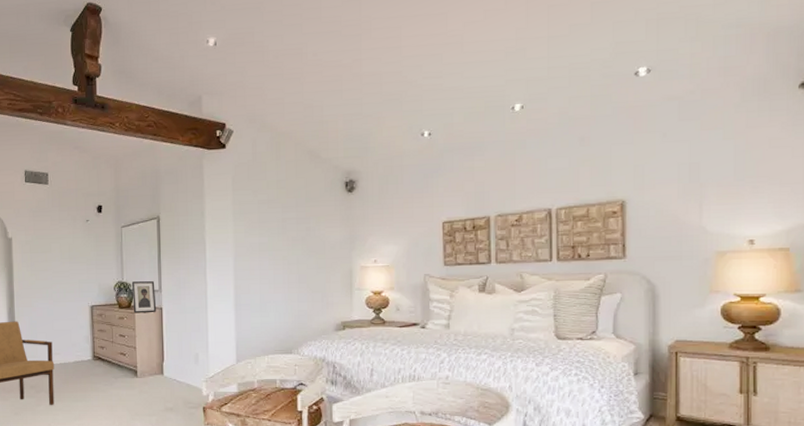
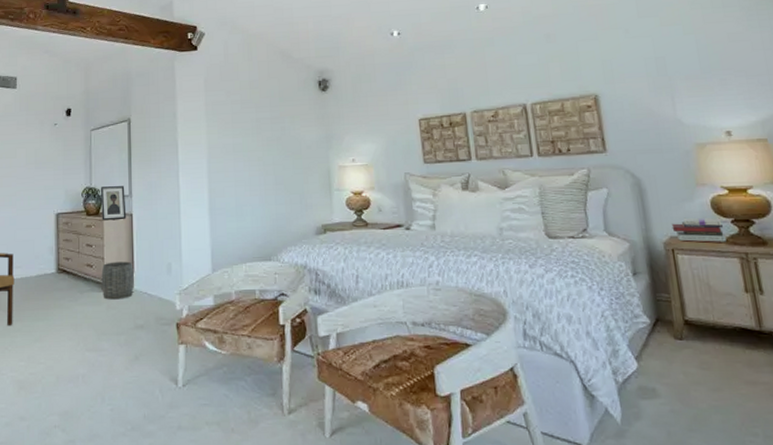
woven basket: none [134,351,164,385] -> present [101,261,134,300]
books: none [679,323,730,348] -> present [671,217,727,244]

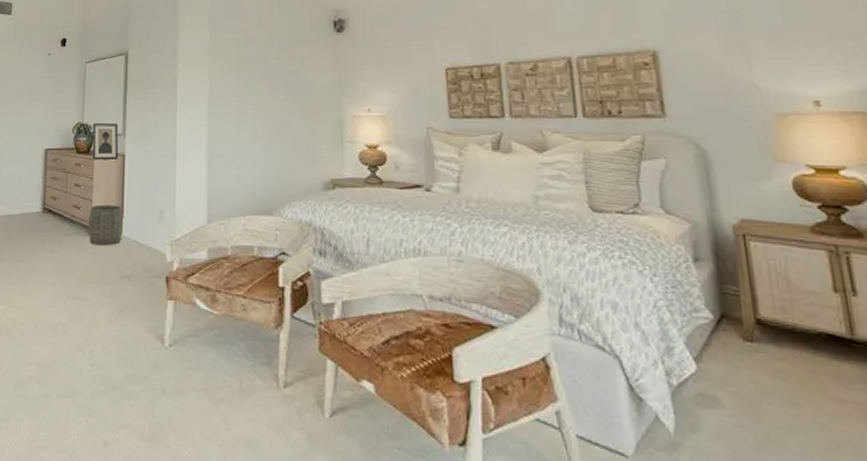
books: present [671,217,727,244] -> none [743,198,811,232]

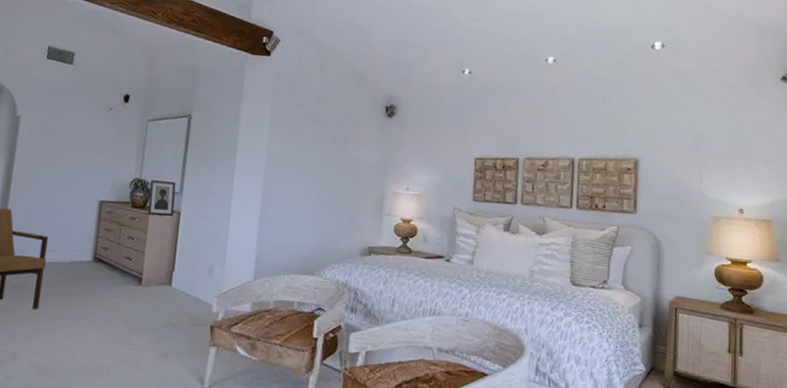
woven basket: present [88,204,123,246] -> none [138,257,175,296]

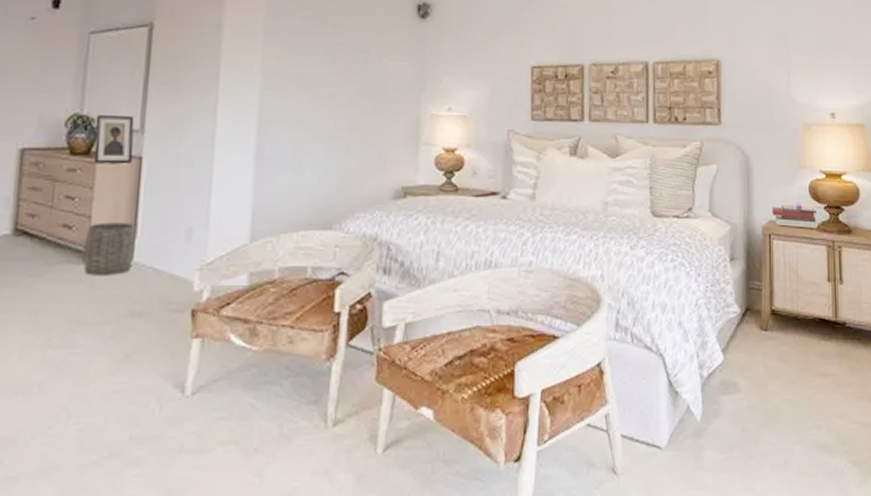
woven basket: none [138,257,175,296] -> present [83,222,136,276]
books: none [679,281,722,308] -> present [772,201,818,230]

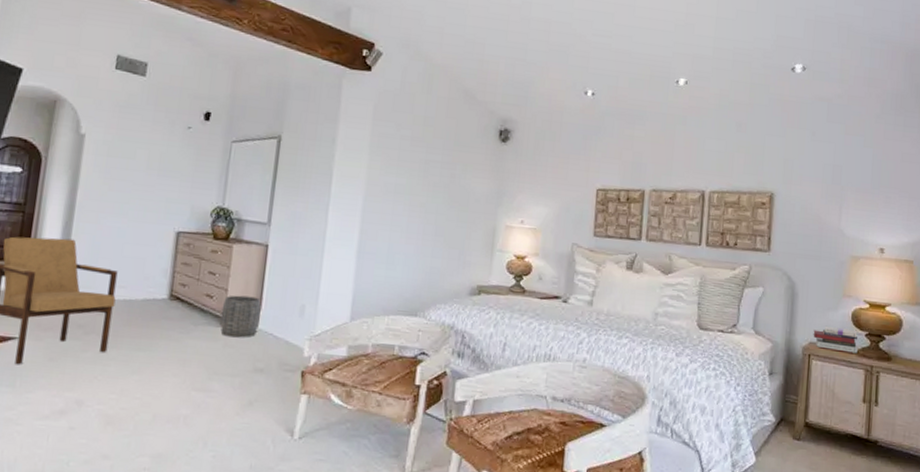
picture frame: present [93,115,135,164] -> none [231,209,264,249]

